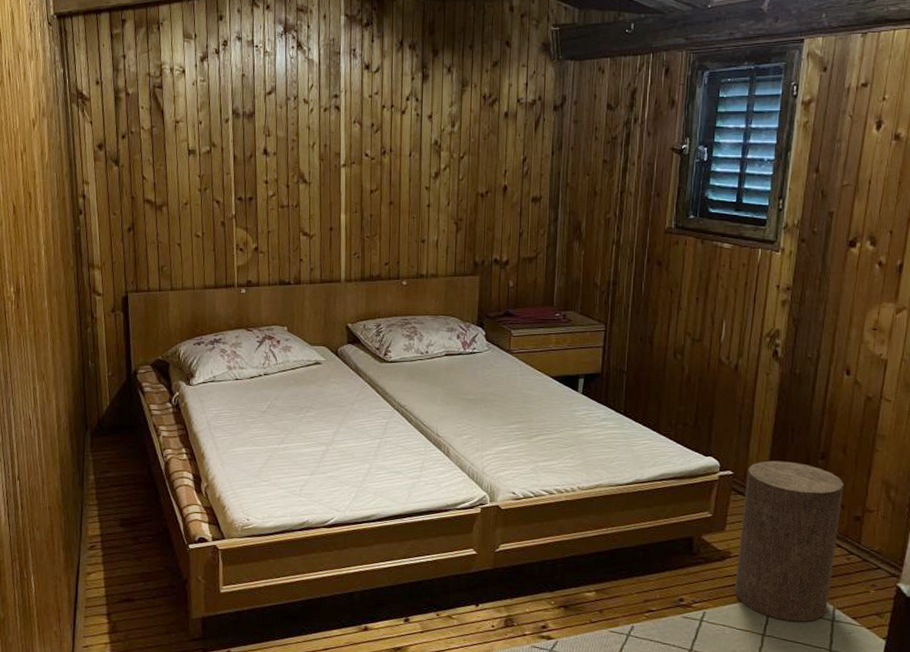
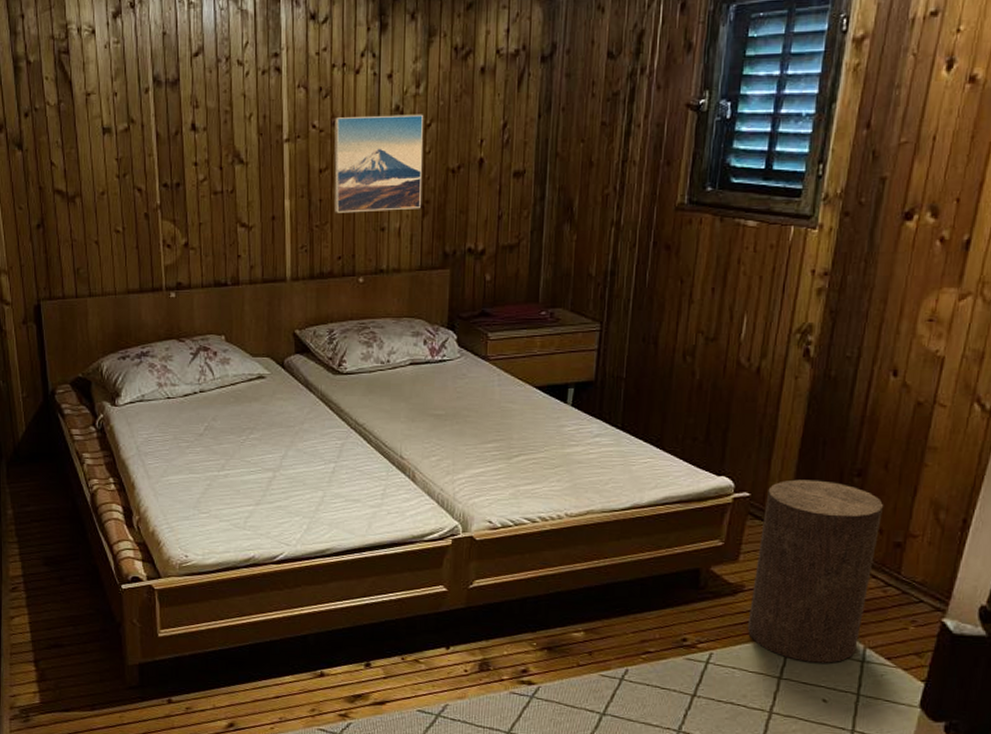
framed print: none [382,148,457,227] -> present [334,114,423,213]

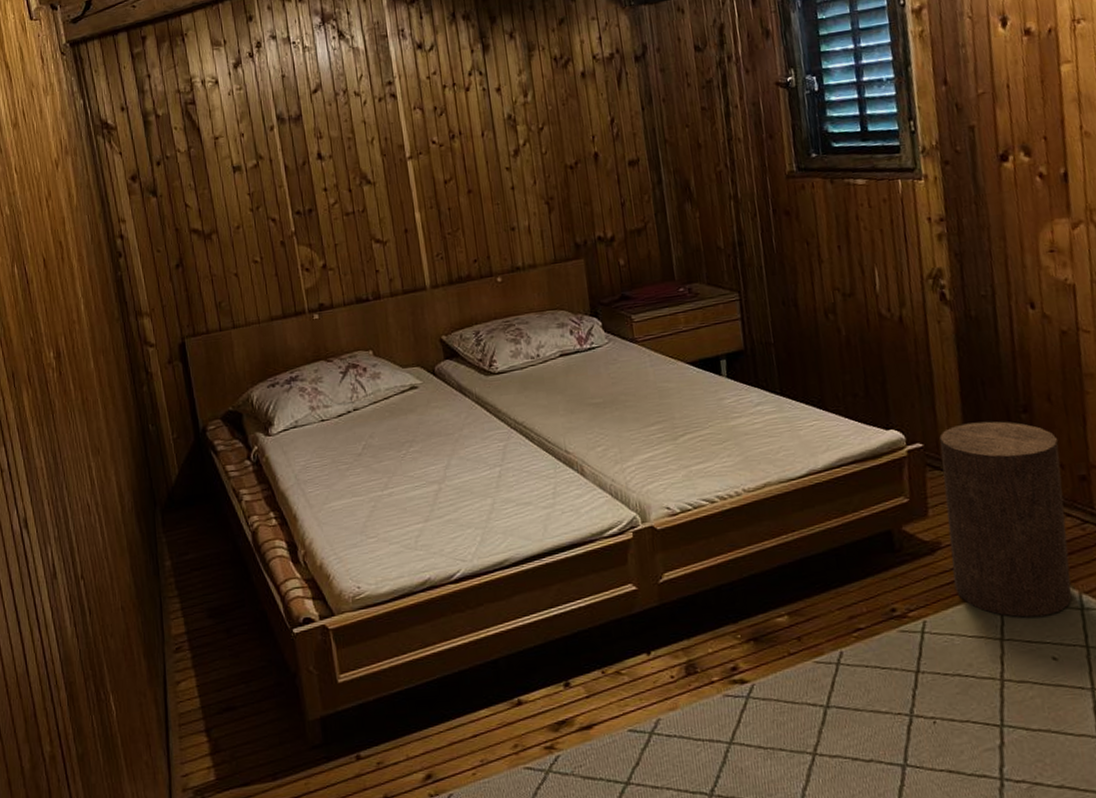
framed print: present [334,114,423,213] -> none [452,119,547,219]

